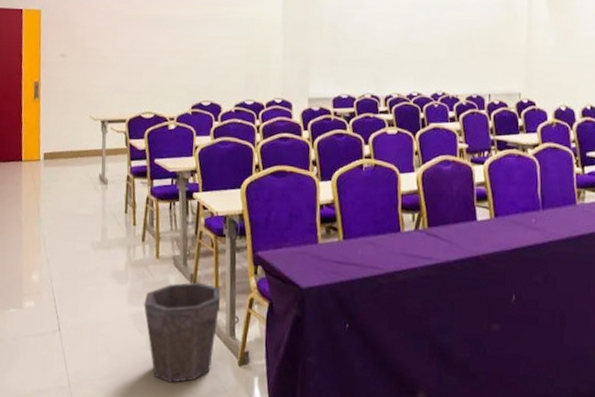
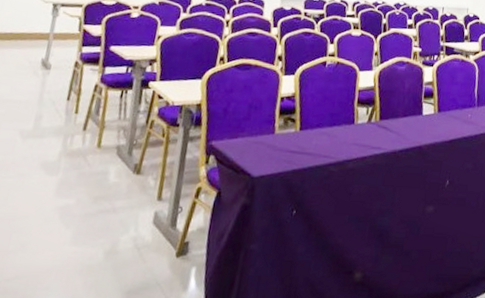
waste bin: present [144,282,221,383] -> none [74,172,166,279]

